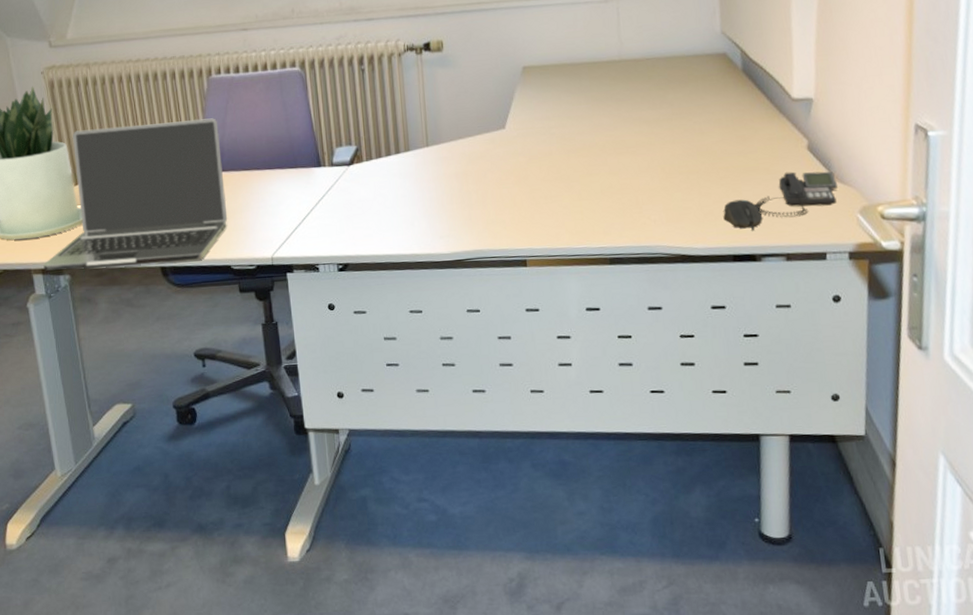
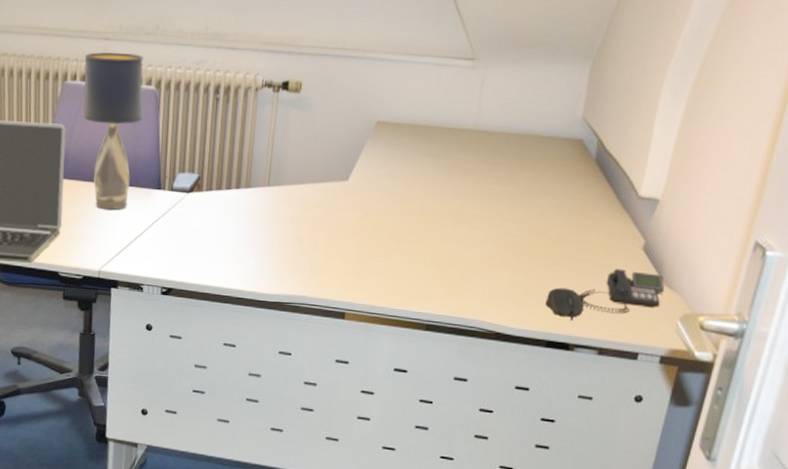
table lamp: none [225,39,292,195] -> present [83,52,144,210]

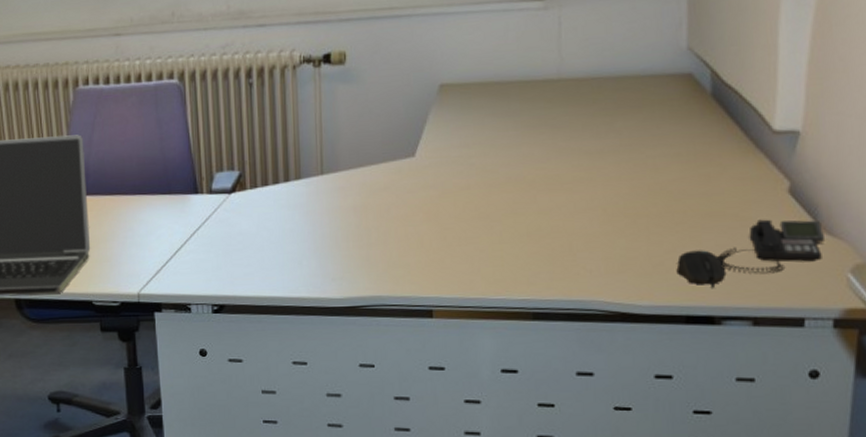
table lamp: present [83,52,144,210] -> none [95,46,168,224]

